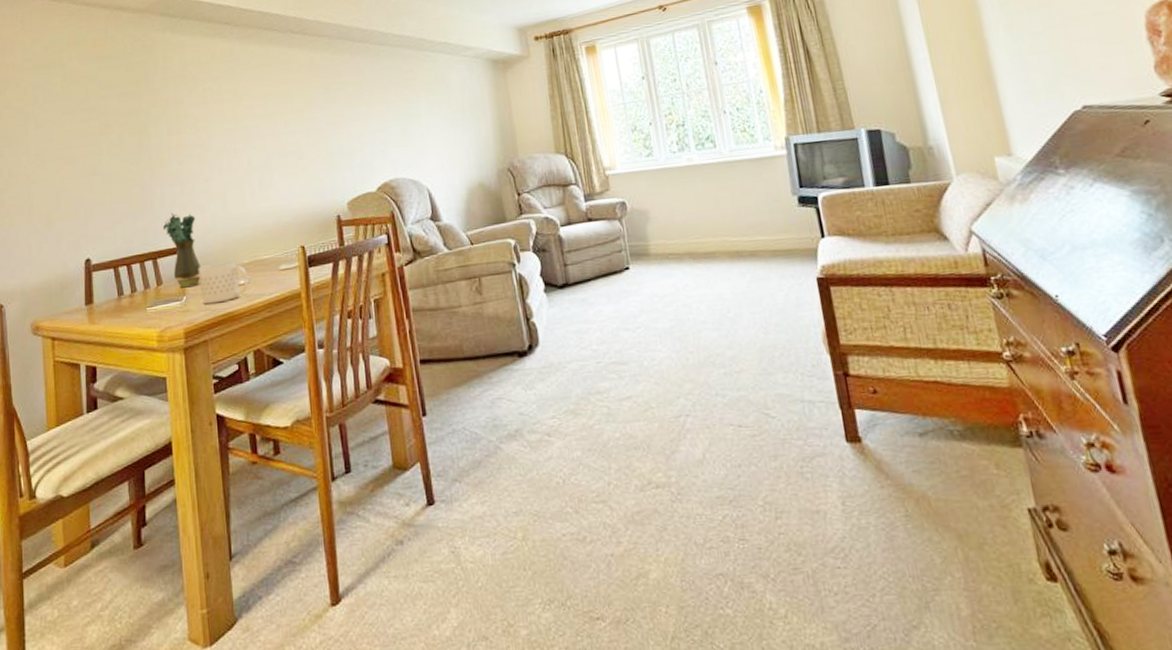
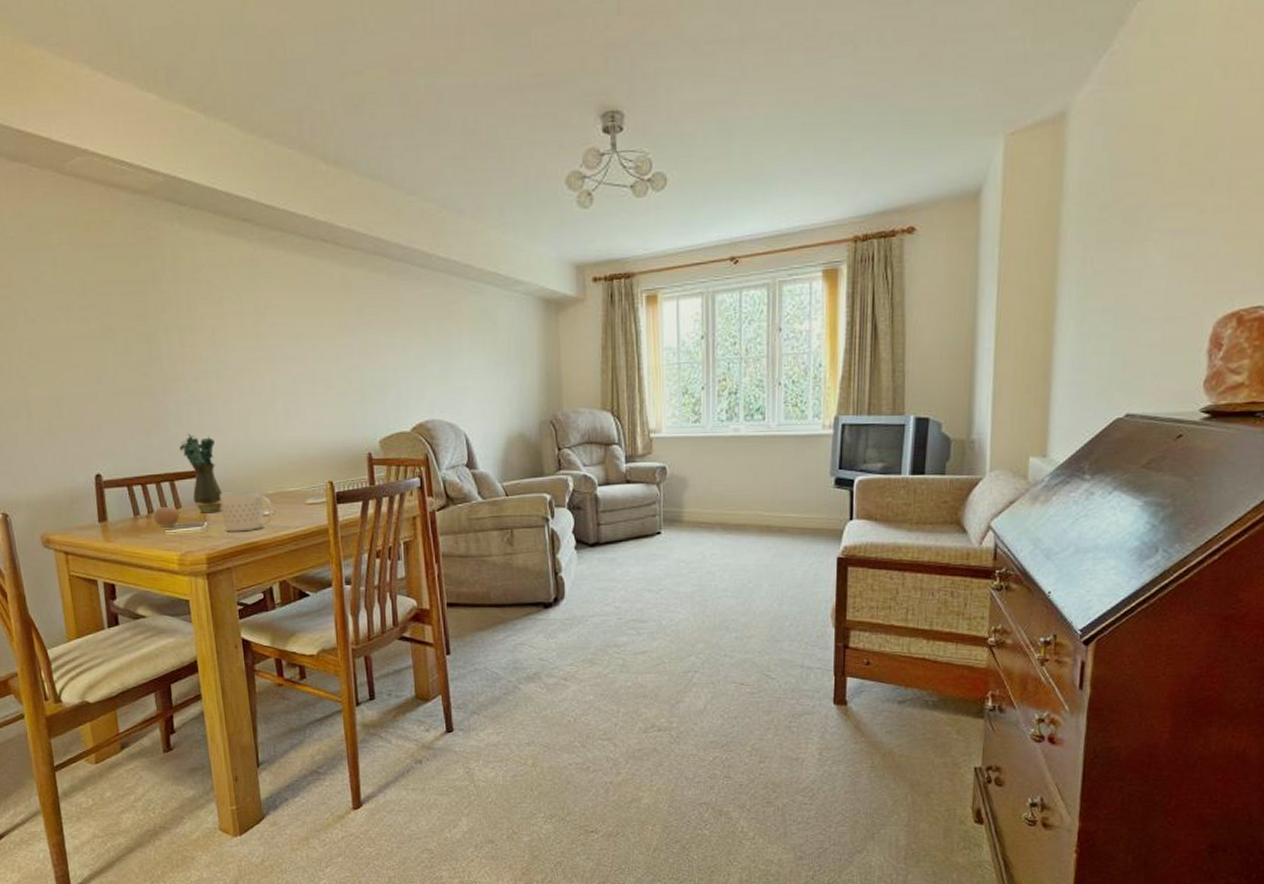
fruit: none [136,281,161,305] -> present [153,503,180,528]

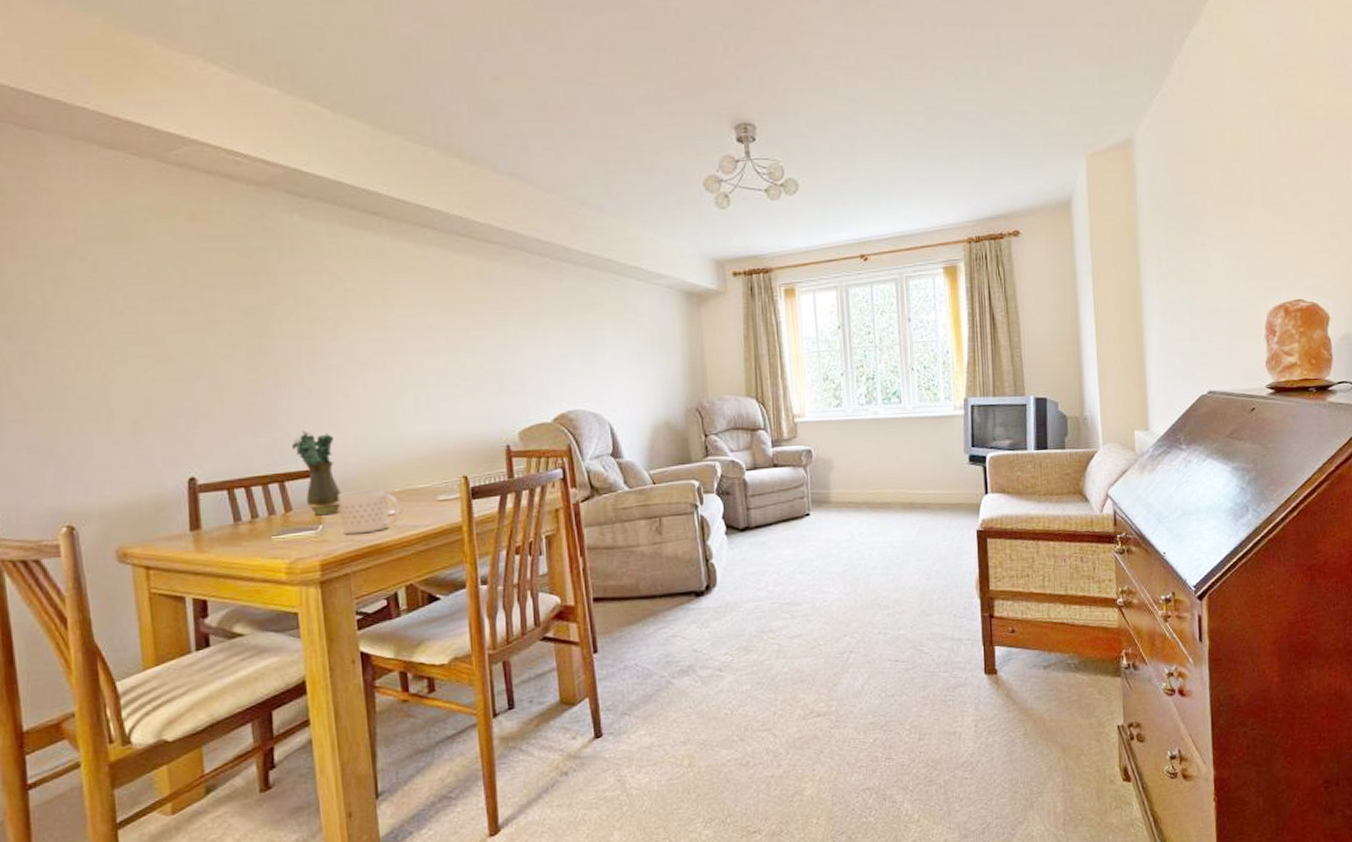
fruit: present [153,503,180,528] -> none [258,507,290,533]

